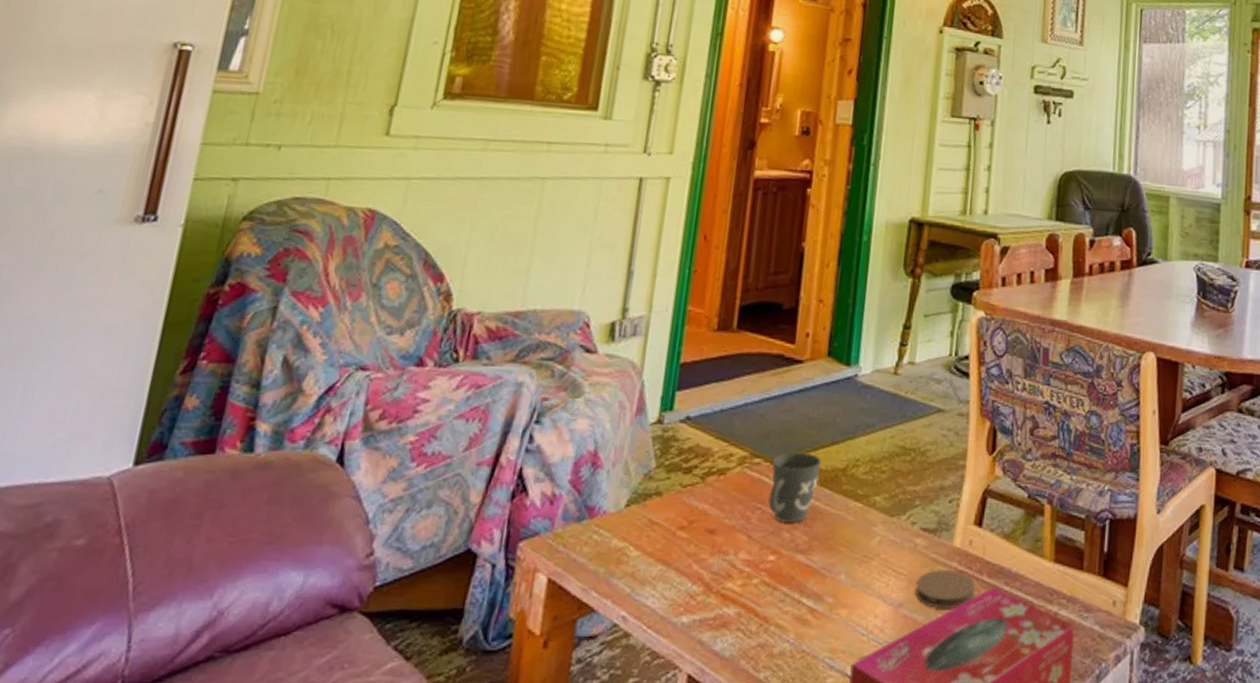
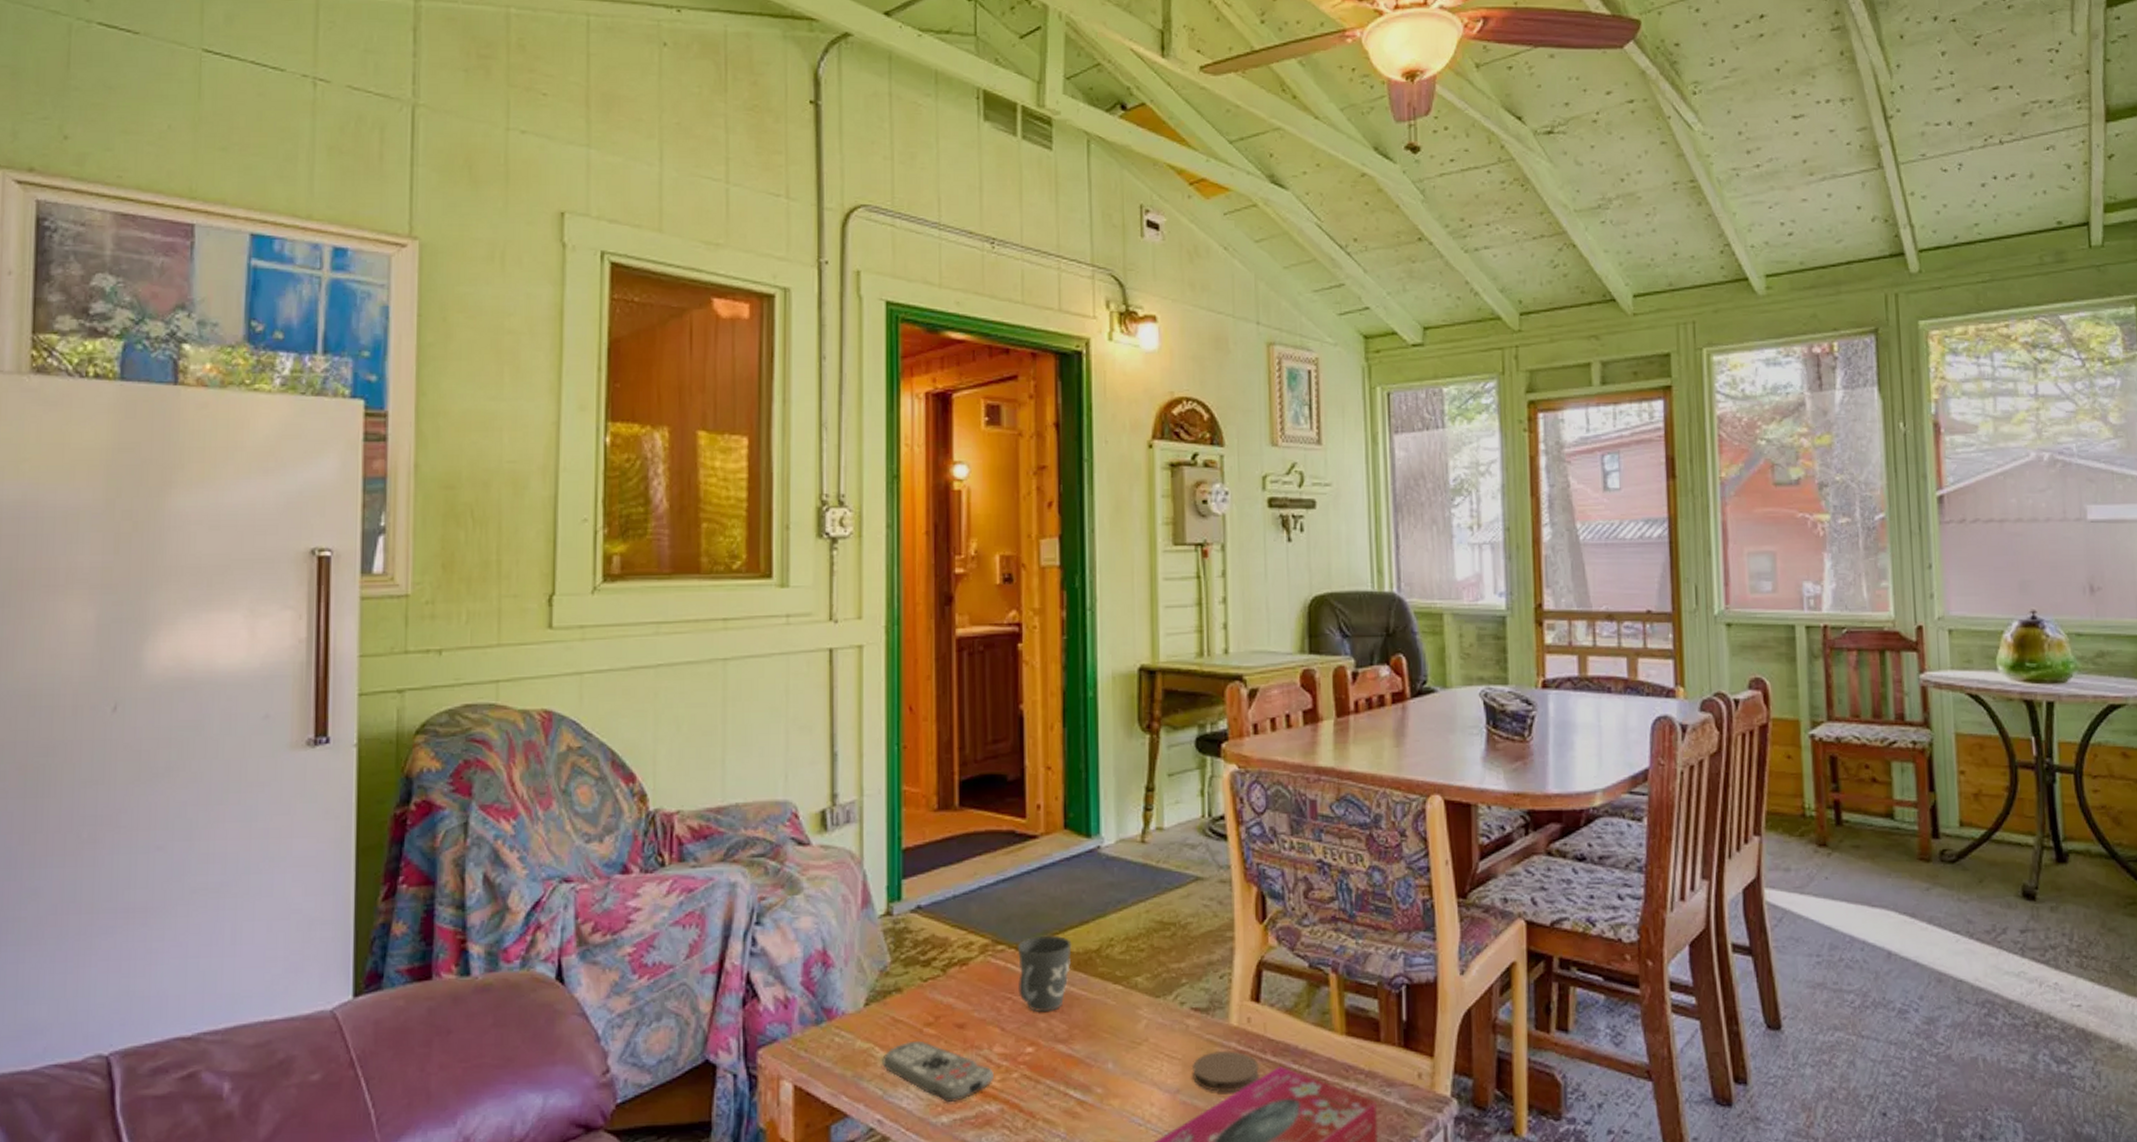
remote control: none [634,542,736,603] -> present [882,1040,994,1102]

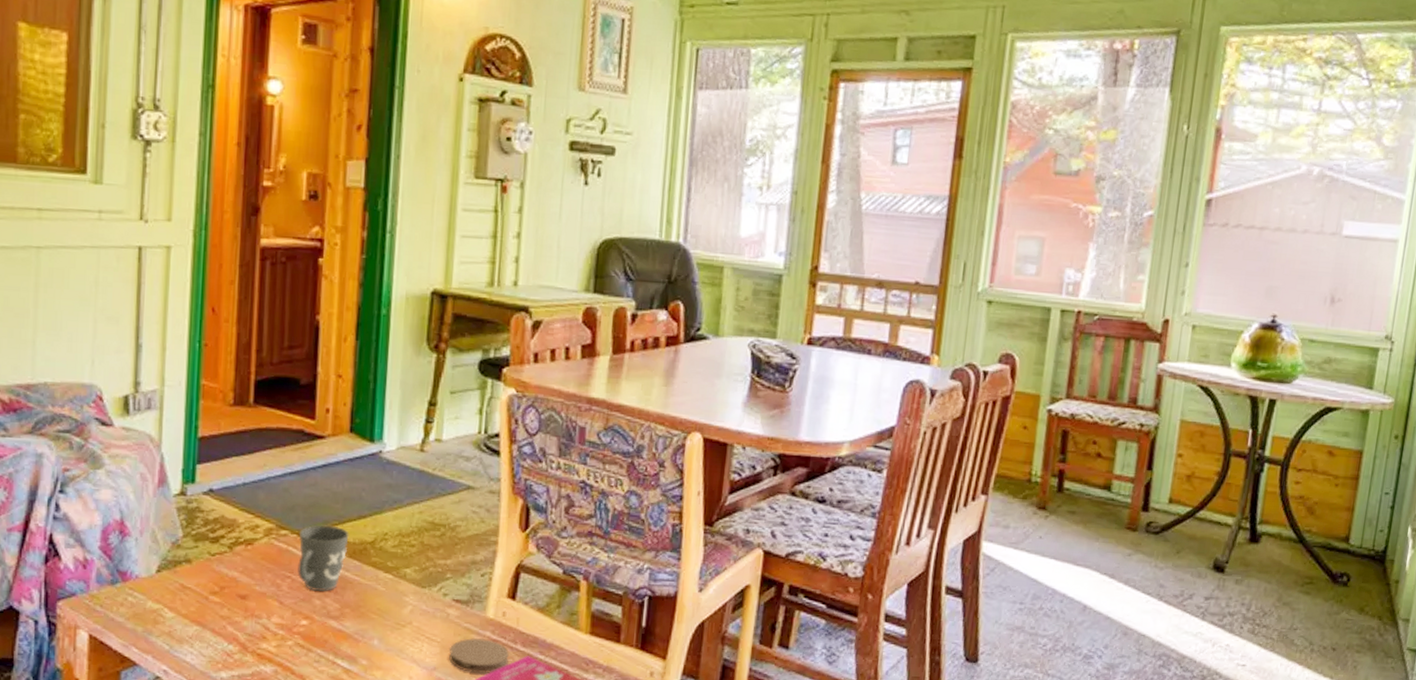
remote control: present [882,1040,994,1102] -> none [170,605,270,661]

